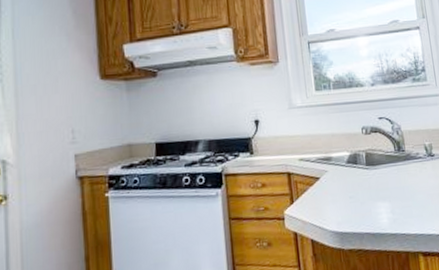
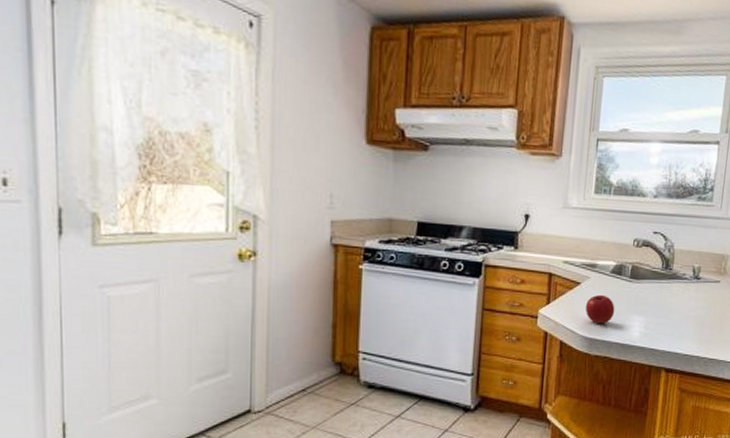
apple: none [329,186,359,217] -> present [586,294,615,324]

